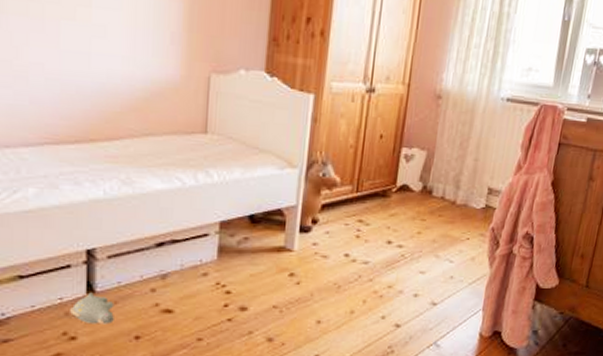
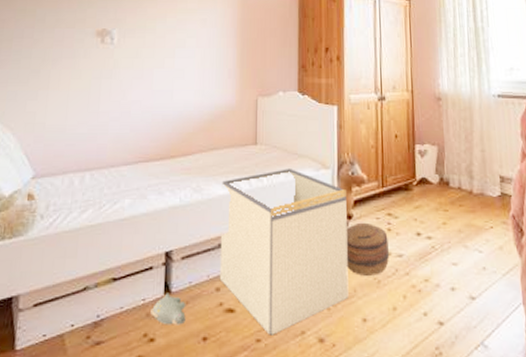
storage bin: none [155,164,314,335] -> present [219,169,349,335]
basket: none [305,227,356,282] -> present [346,222,389,277]

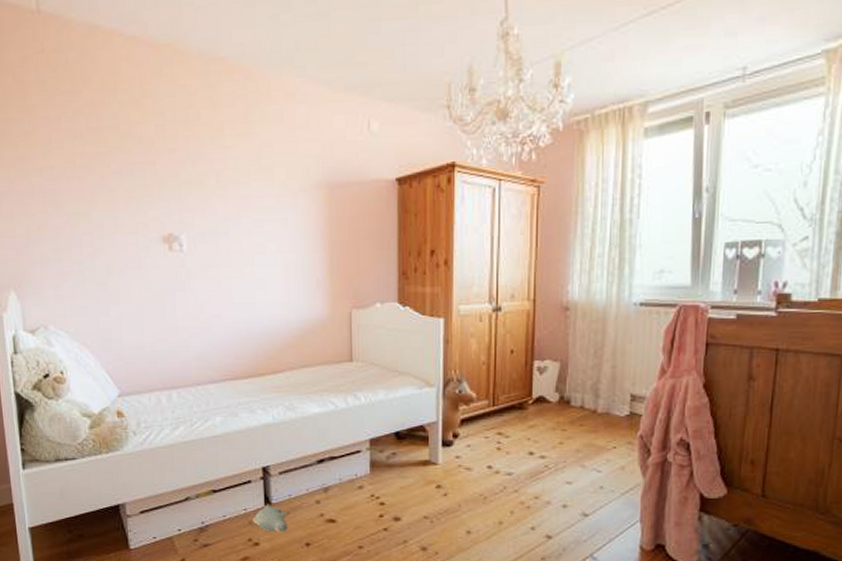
storage bin: present [219,169,349,335] -> none [316,387,453,543]
basket: present [346,222,389,277] -> none [451,441,497,493]

